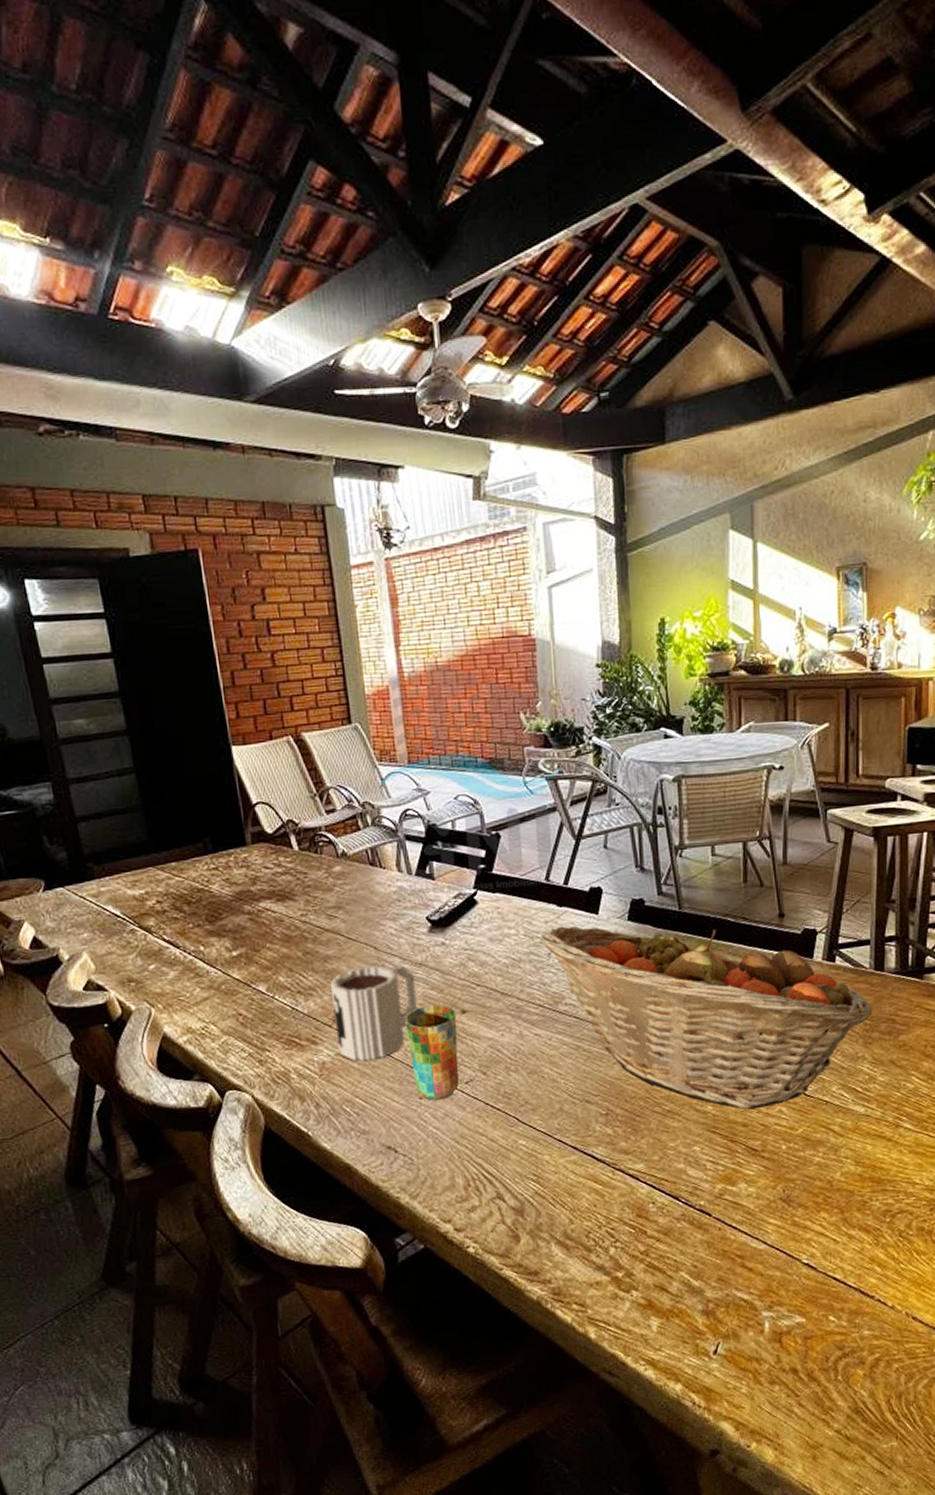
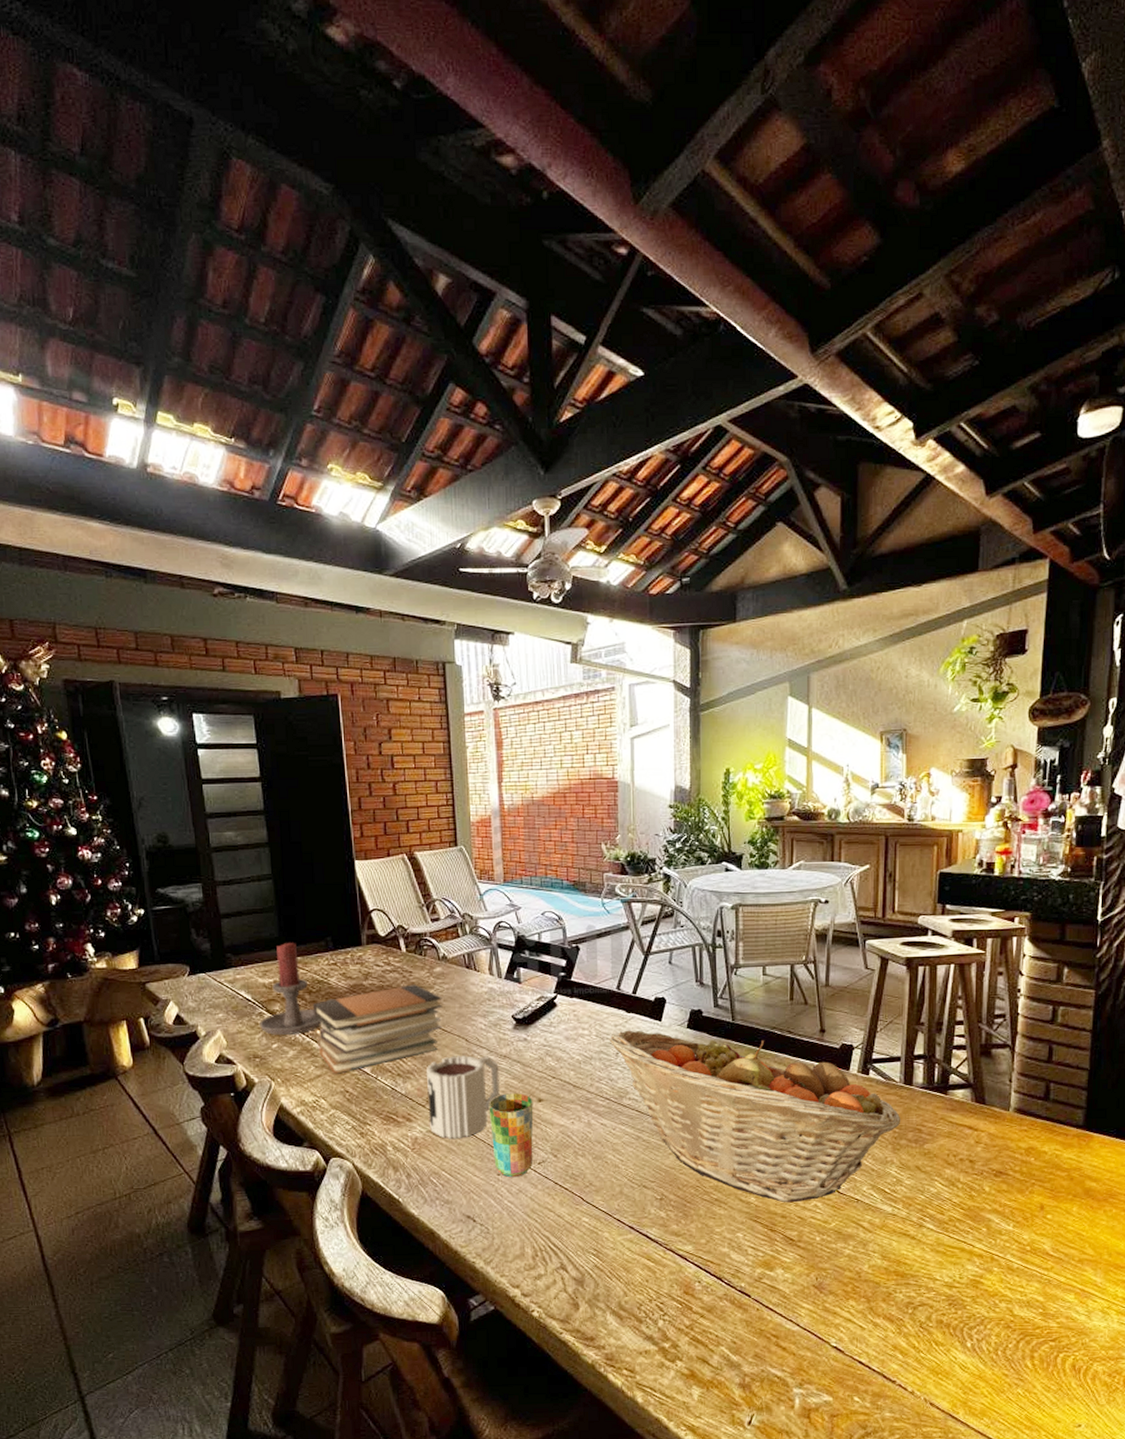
candle holder: none [132,846,218,955] -> present [260,943,334,1035]
book stack: none [192,887,346,995] -> present [312,984,443,1074]

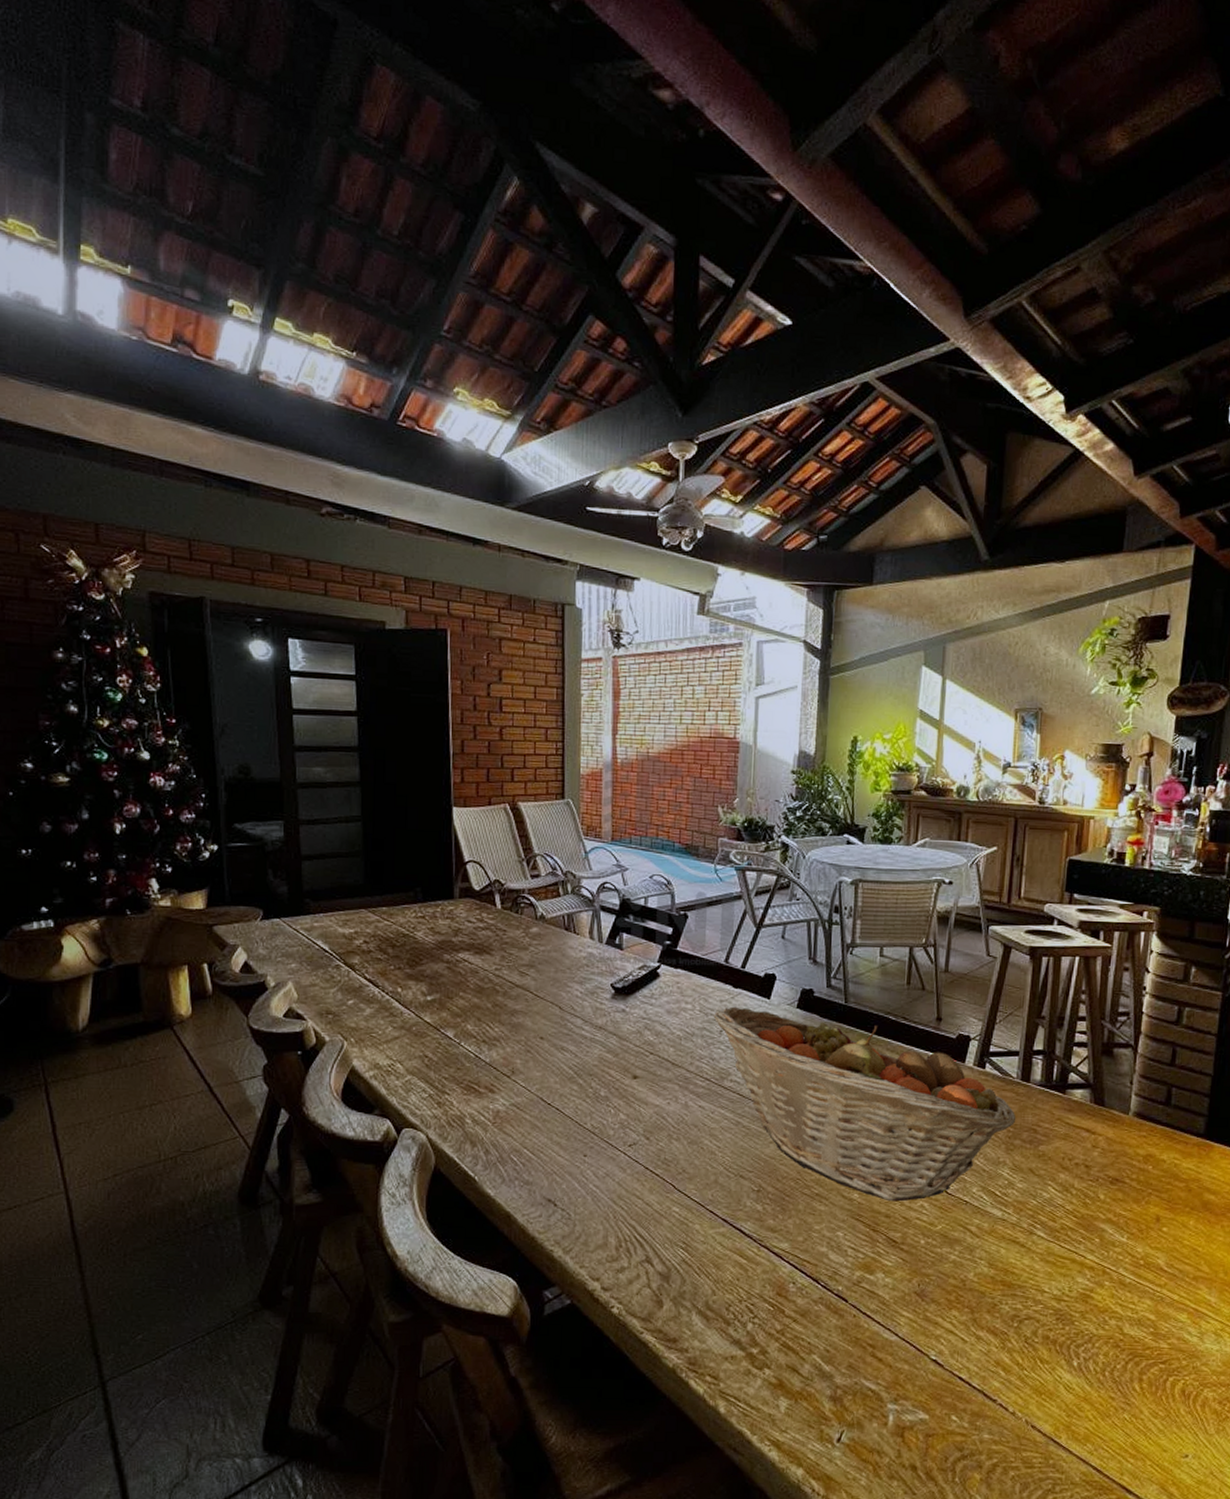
candle holder: present [260,943,334,1035] -> none [336,891,420,991]
book stack: present [312,984,443,1074] -> none [395,944,537,1037]
mug: present [427,1055,500,1139] -> none [513,1024,593,1114]
cup: present [488,1093,534,1178] -> none [579,1068,628,1160]

